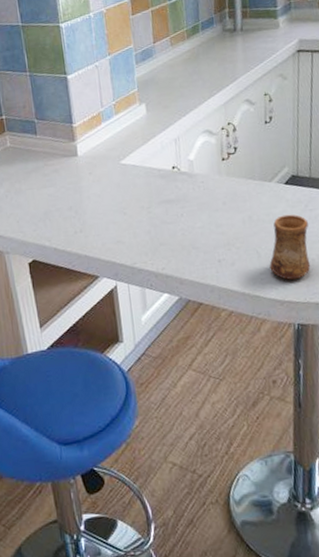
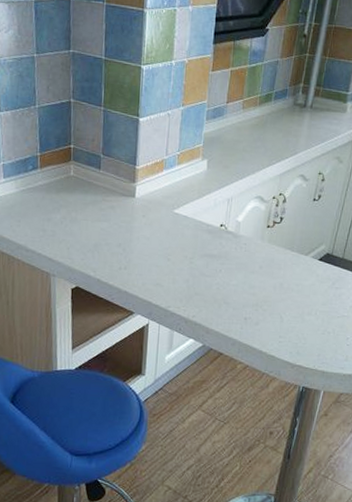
cup: present [269,214,311,281] -> none [289,288,332,348]

